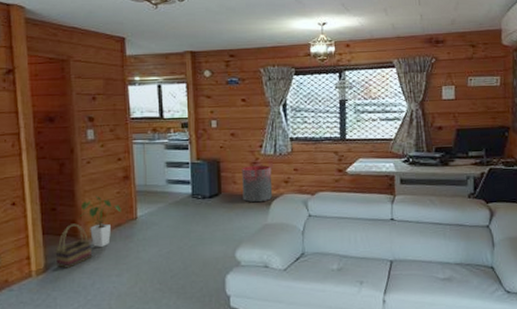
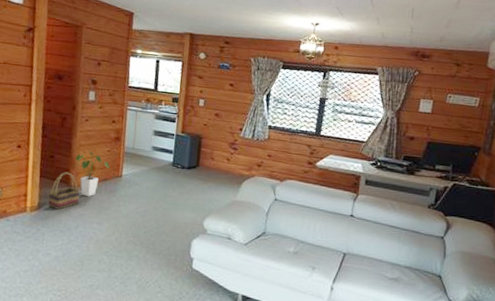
trash can: present [242,165,273,203] -> none [217,145,248,180]

